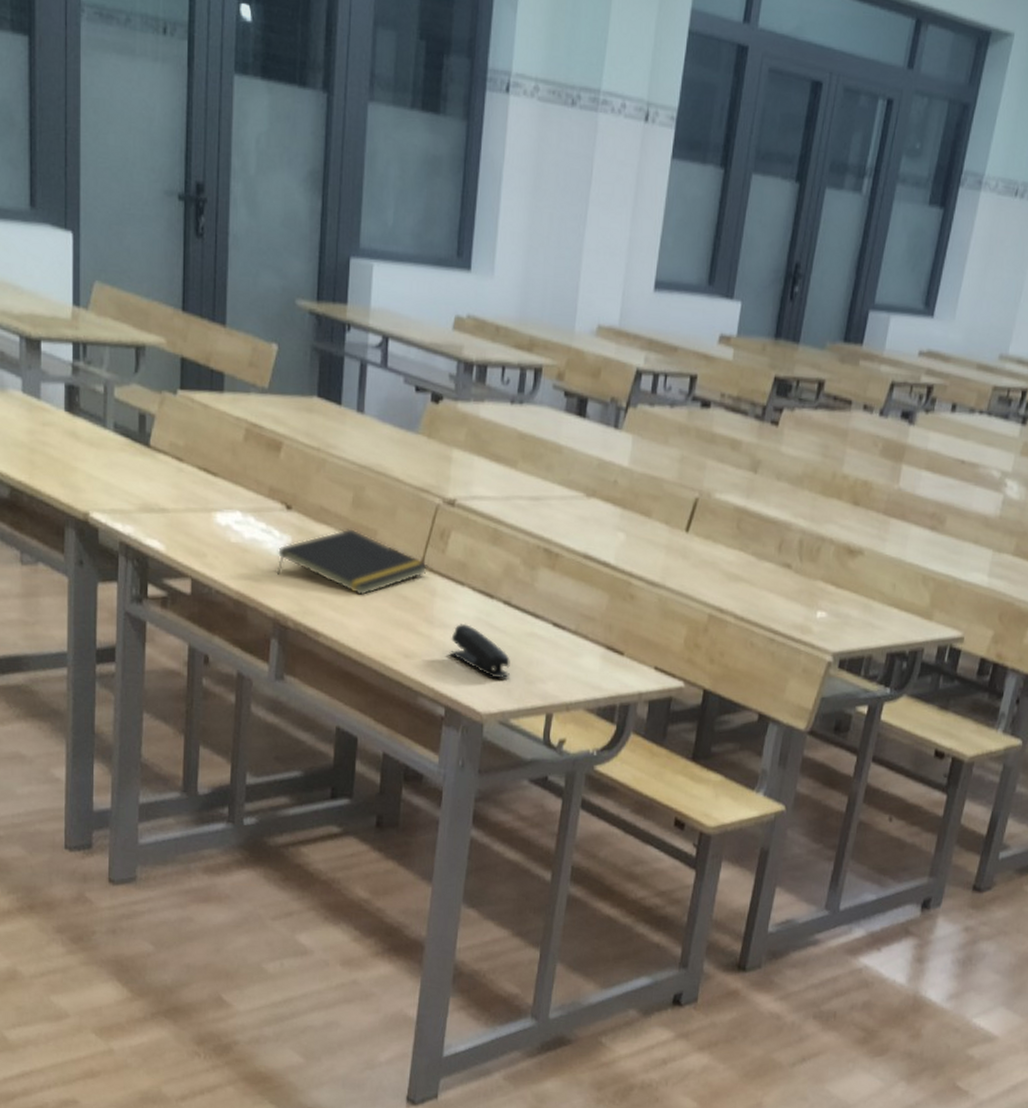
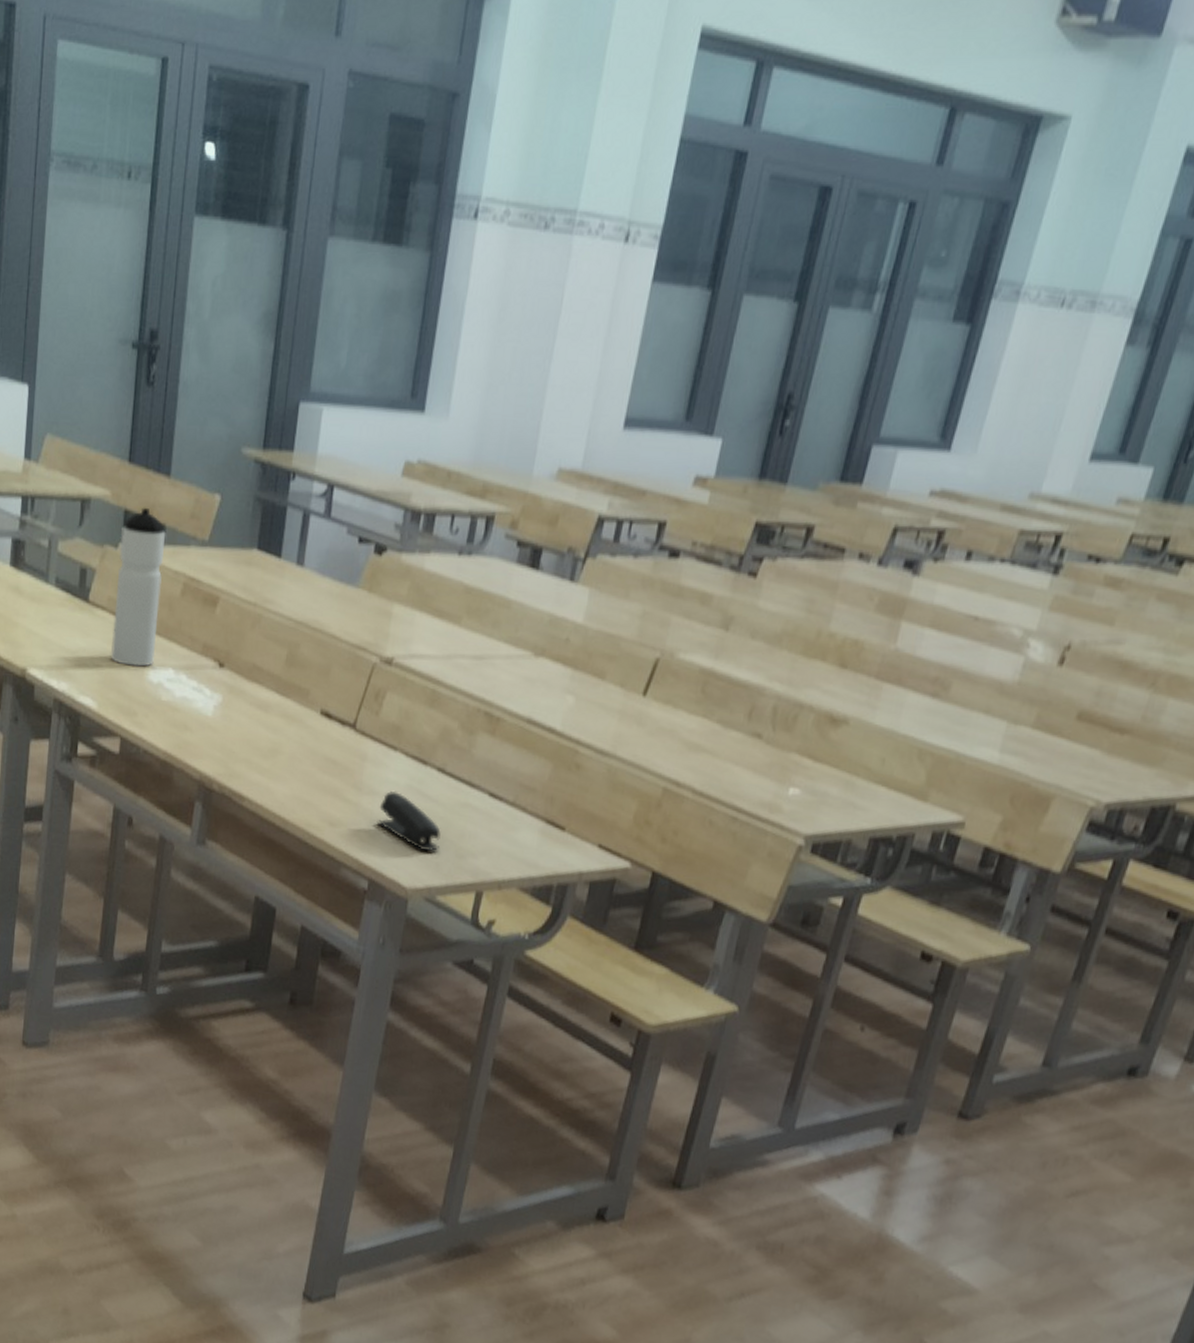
water bottle: none [175,355,225,510] -> present [110,507,166,667]
notepad: present [276,528,429,596] -> none [205,688,361,760]

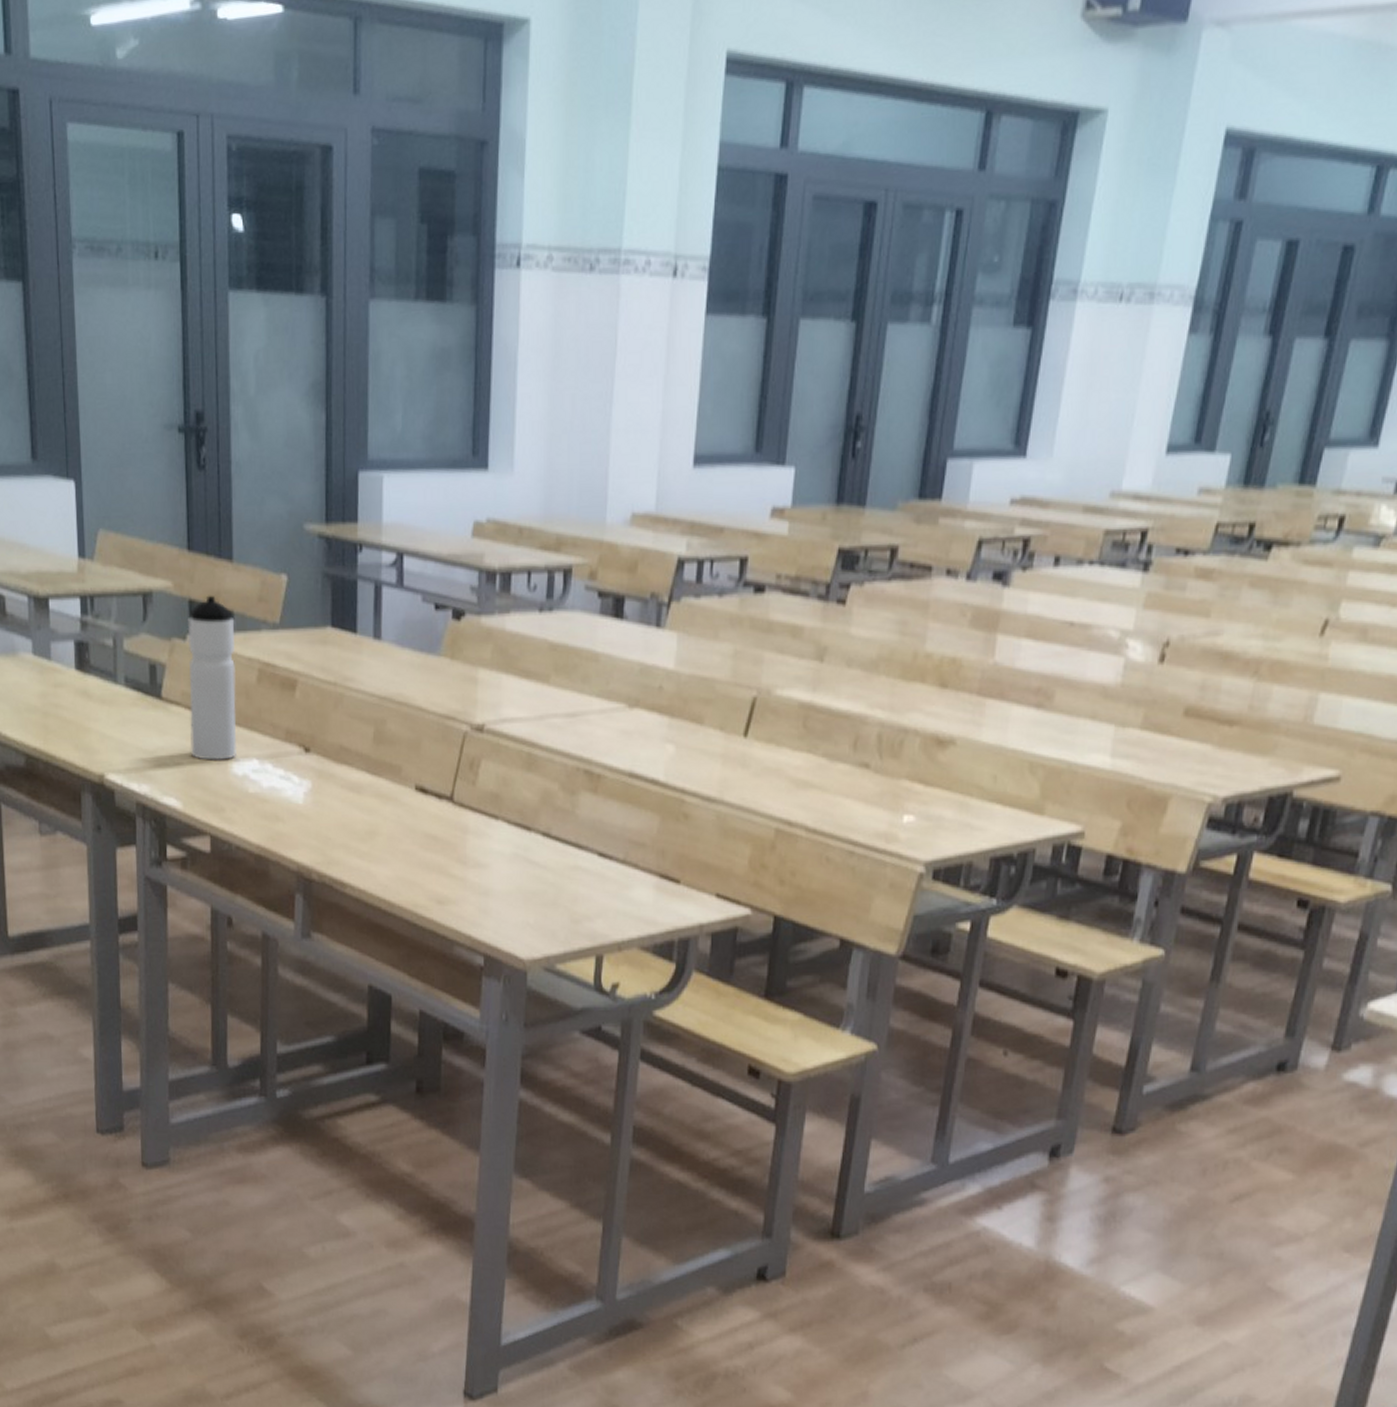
stapler: present [376,790,441,851] -> none [485,860,553,919]

